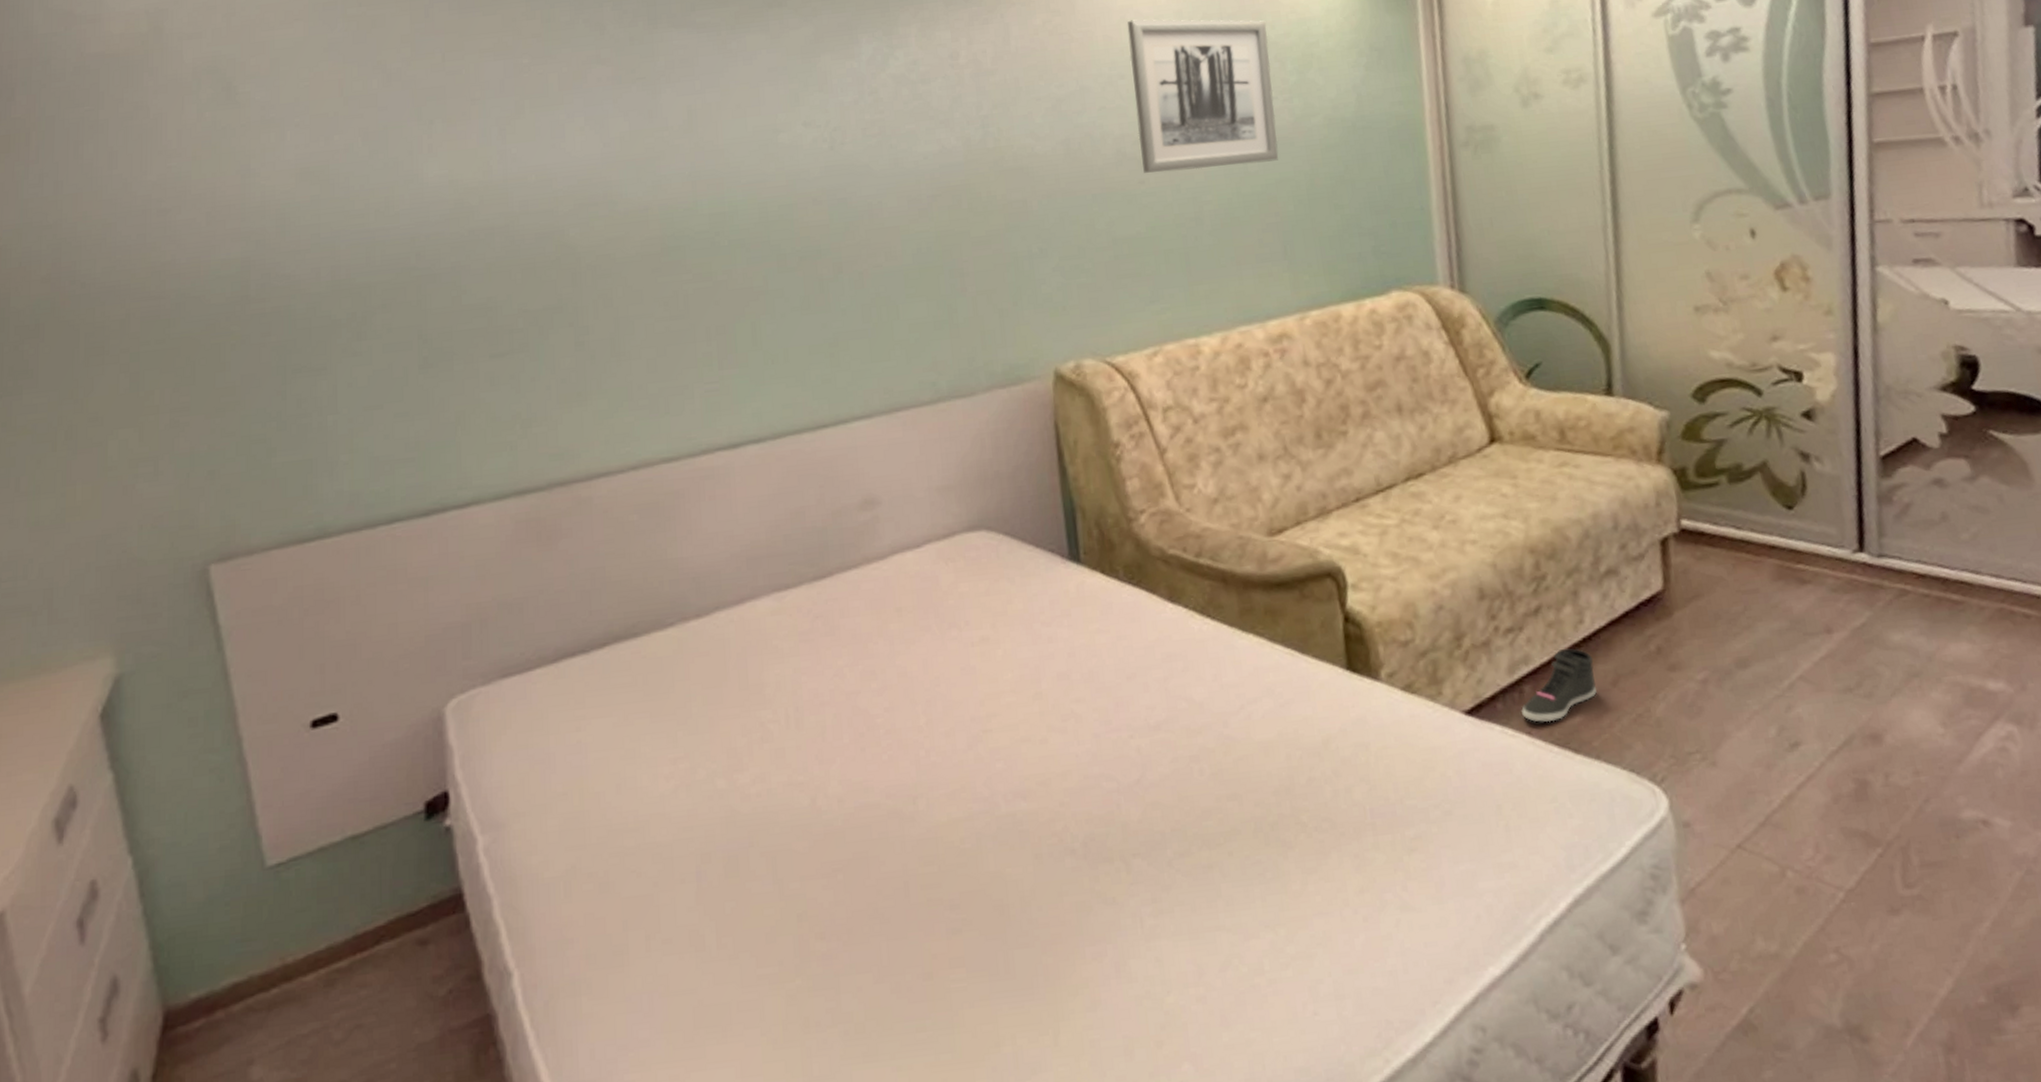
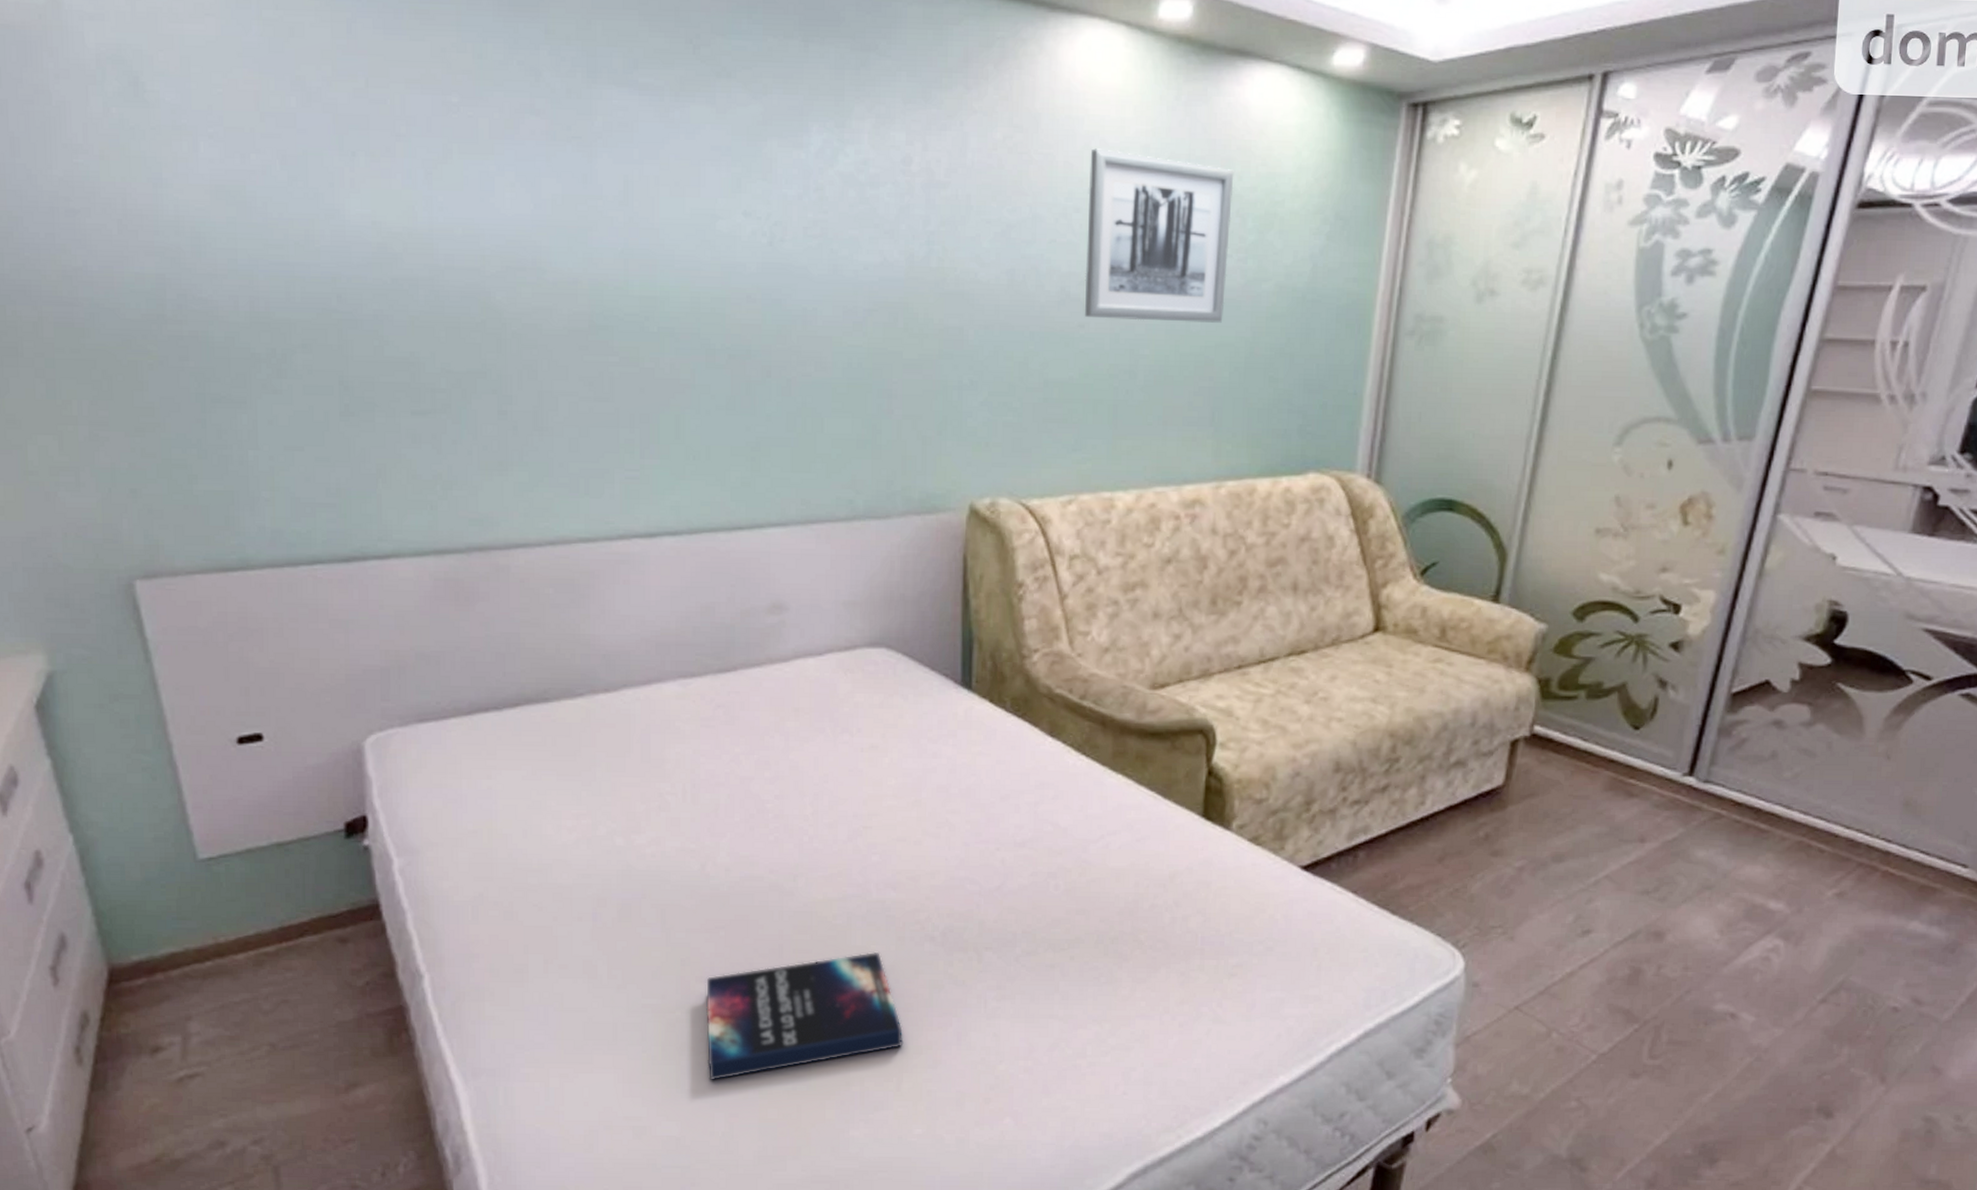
hardback book: none [827,876,1056,1062] -> present [706,951,904,1081]
sneaker: present [1521,648,1597,723] -> none [1352,825,1426,886]

